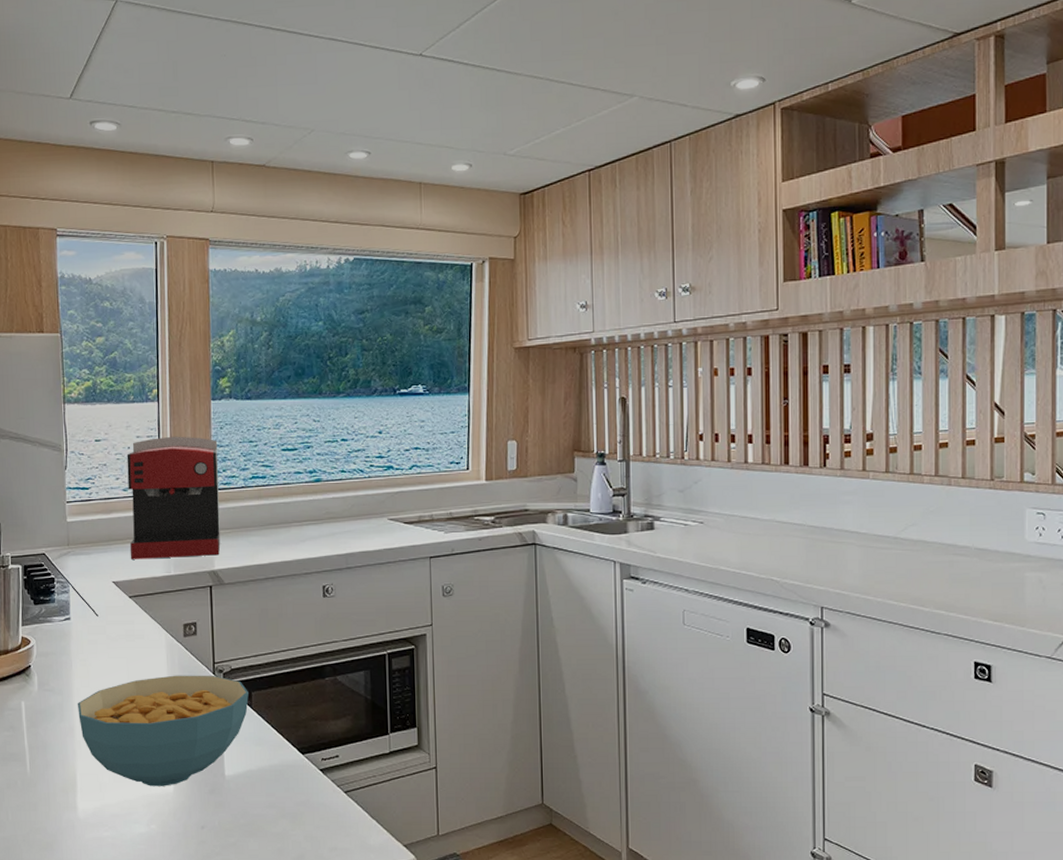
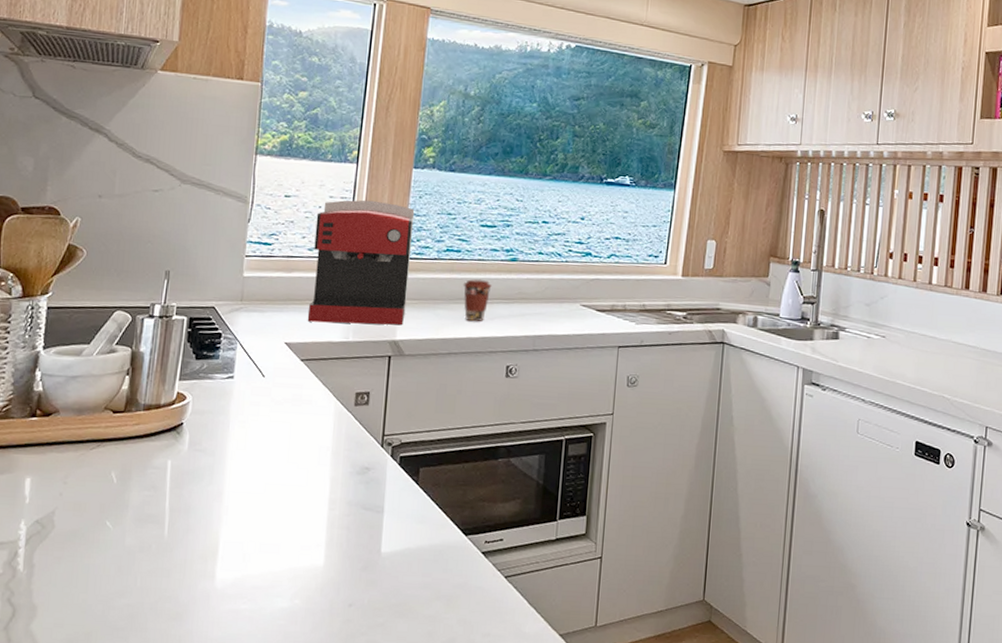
cereal bowl: present [78,675,249,786] -> none [229,444,416,560]
coffee cup: none [271,503,300,545] -> present [463,279,492,321]

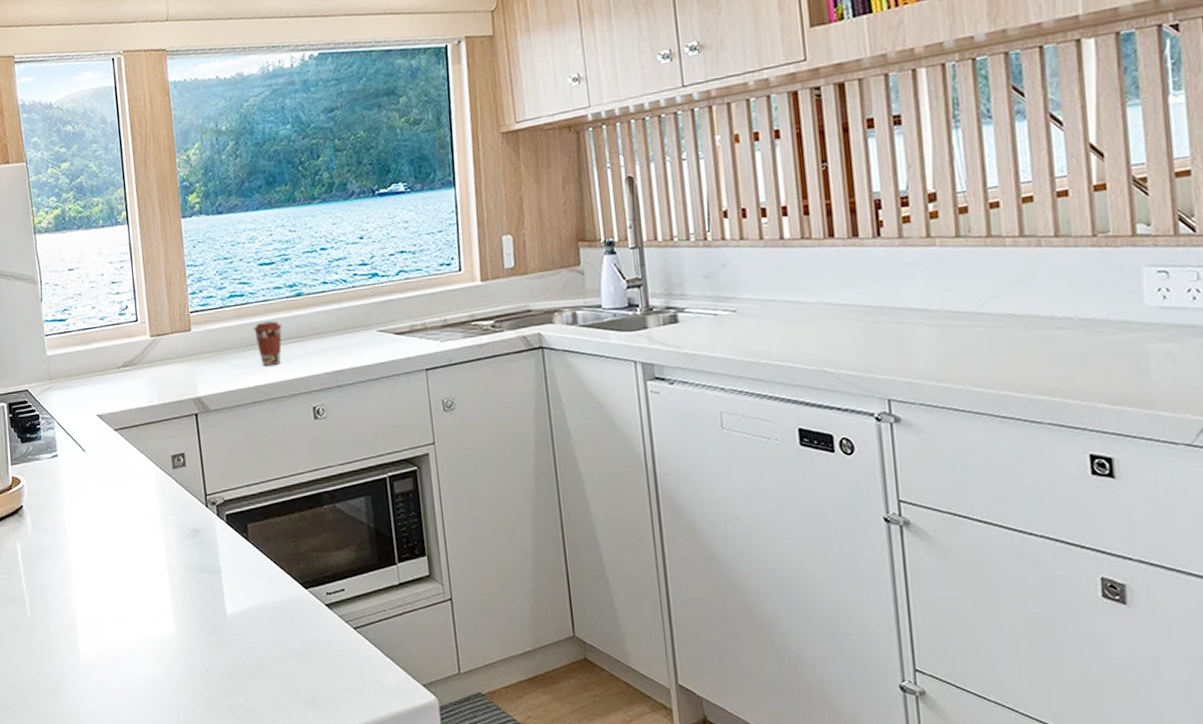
coffee maker: present [307,200,415,326] -> none [100,258,203,391]

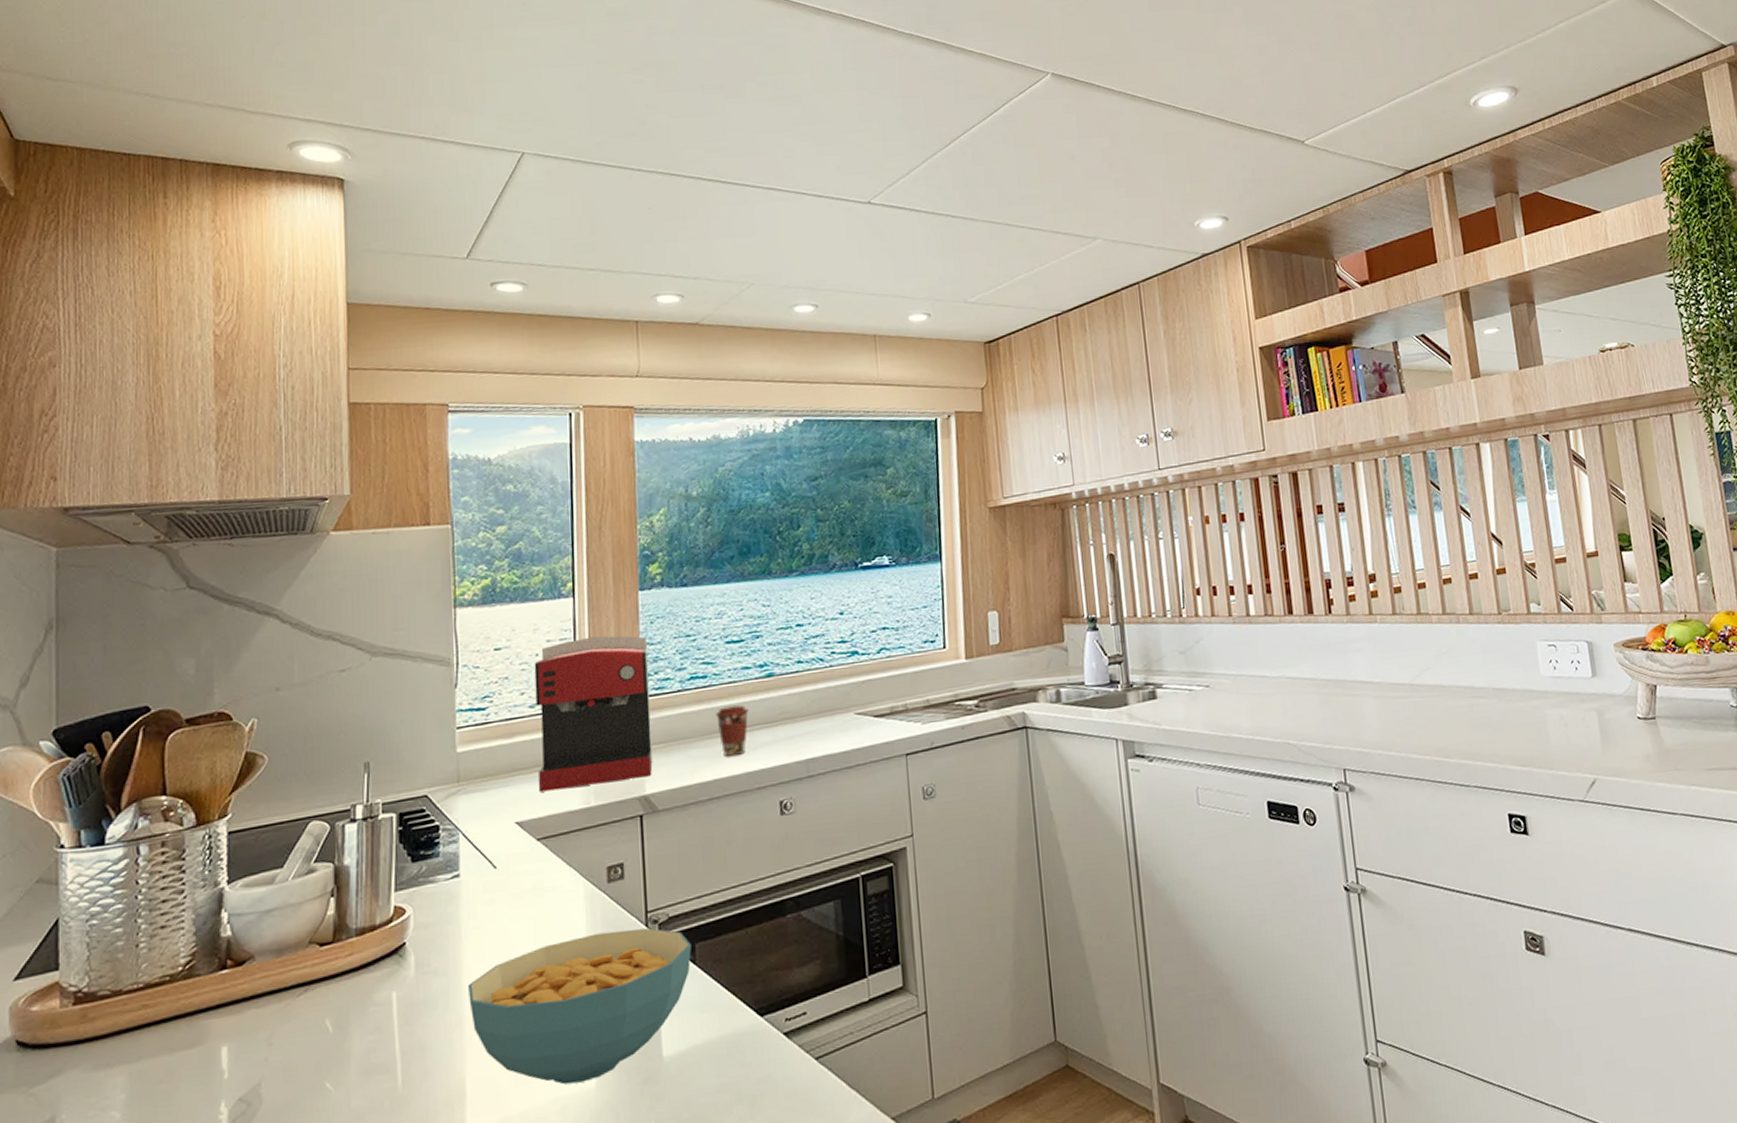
cereal bowl: none [72,508,245,627] -> present [468,928,692,1085]
coffee maker: none [100,258,203,391] -> present [534,635,653,792]

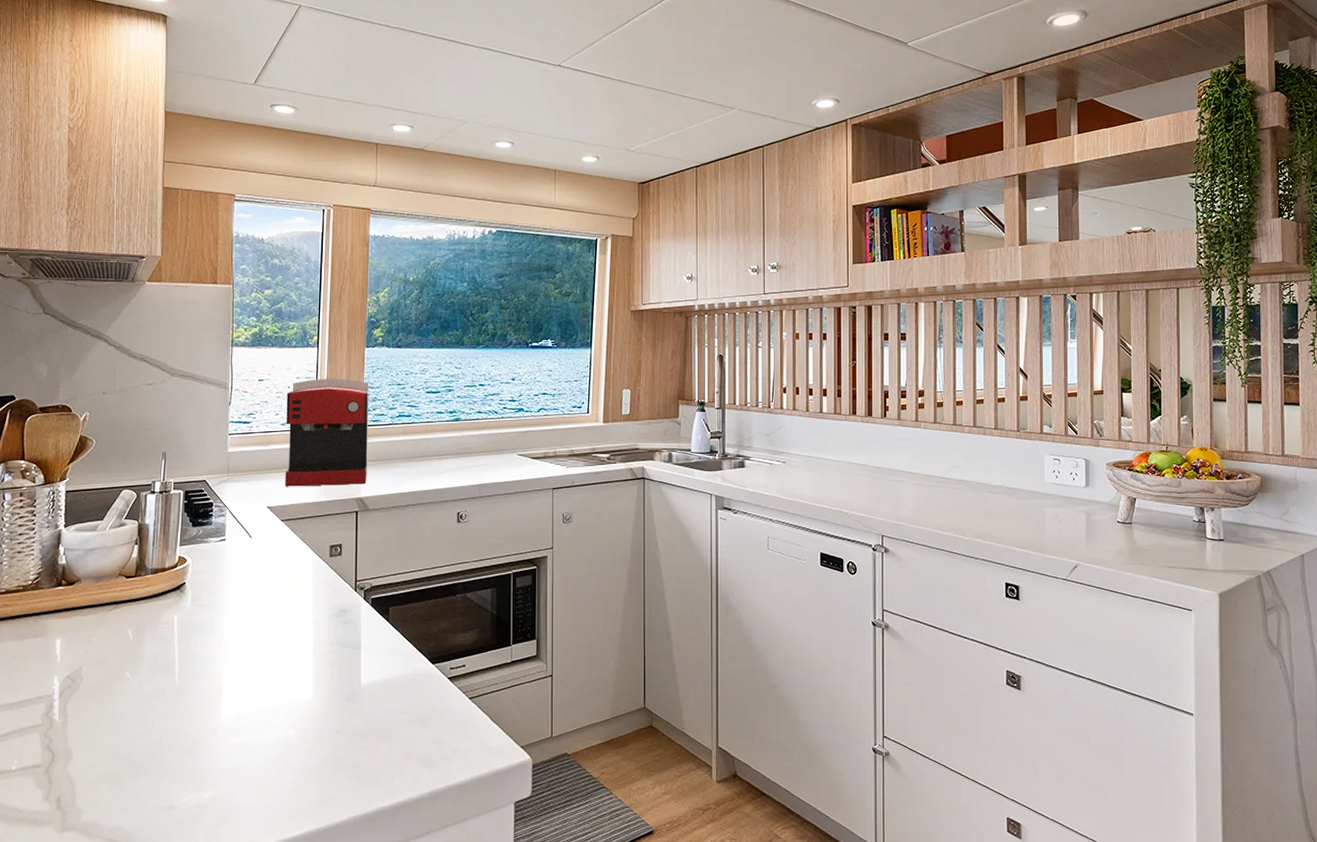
cereal bowl: present [468,928,692,1085] -> none [228,591,386,694]
coffee cup: present [715,705,749,756] -> none [415,439,440,475]

